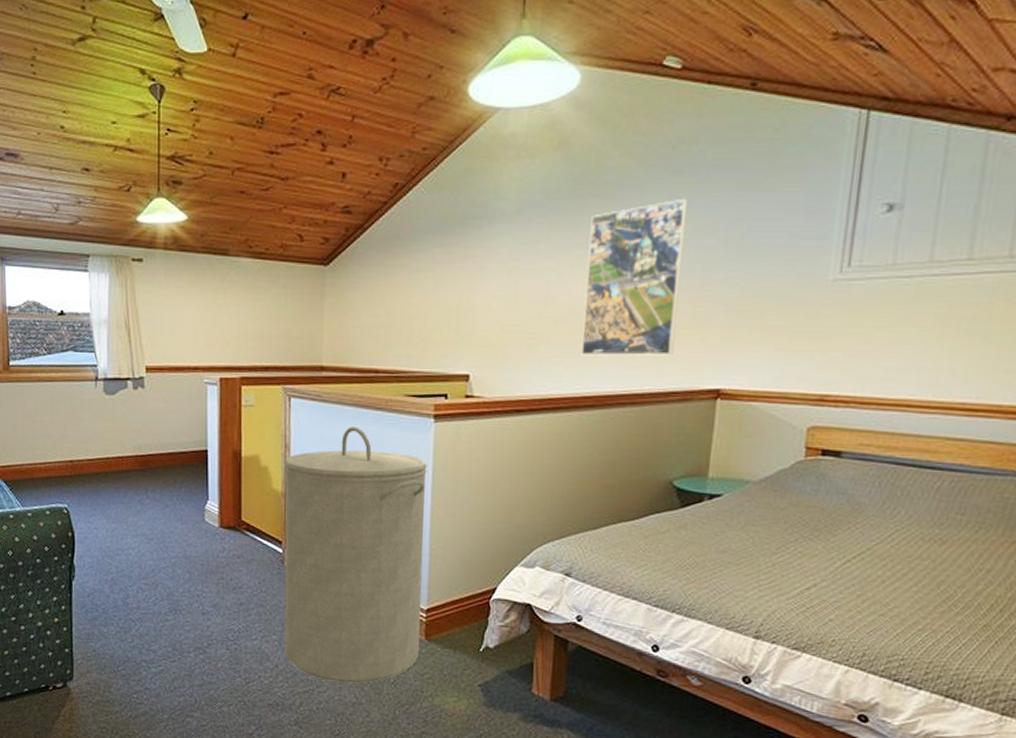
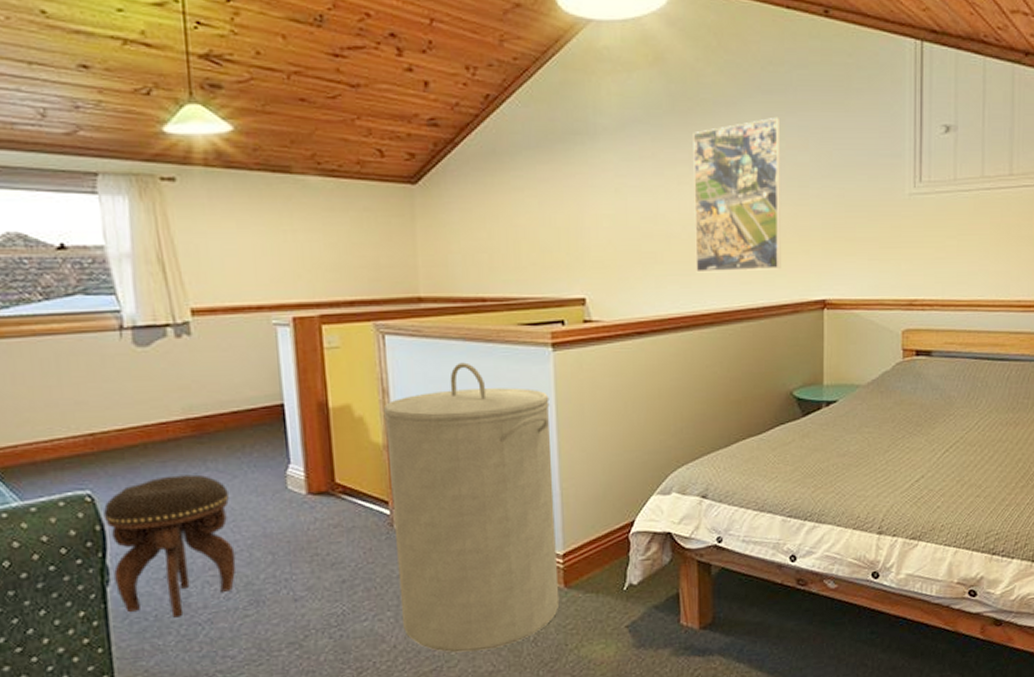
footstool: none [74,499,162,613] -> present [103,474,236,618]

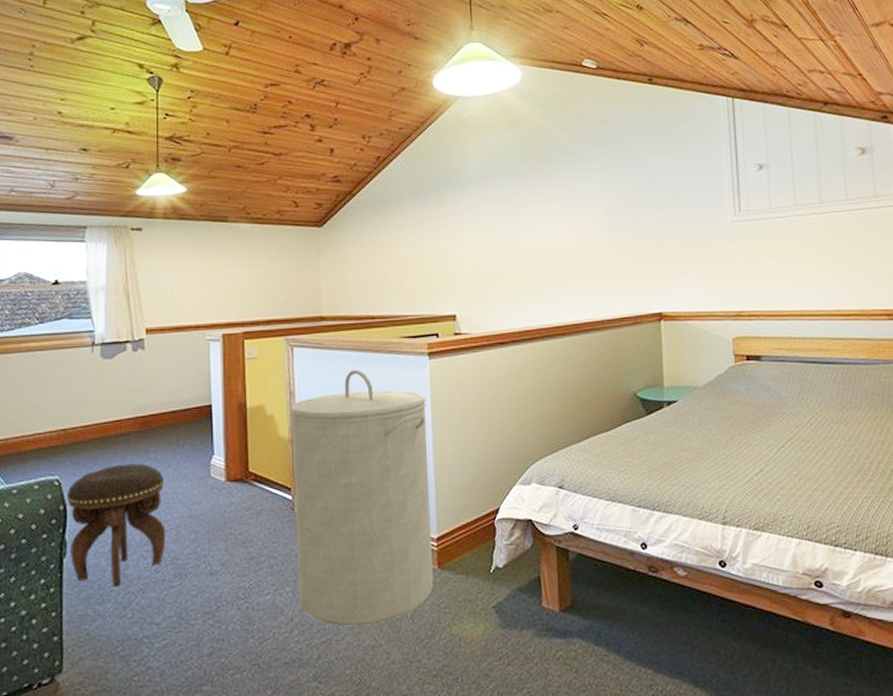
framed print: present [693,116,781,273] -> none [543,163,621,292]

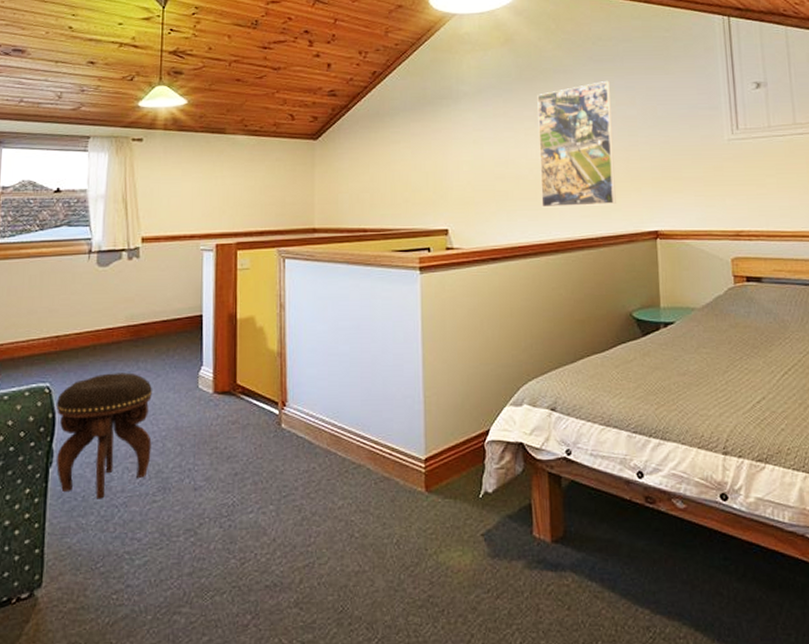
laundry hamper: present [290,369,434,627] -> none [279,282,421,550]
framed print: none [543,163,621,292] -> present [537,80,616,208]

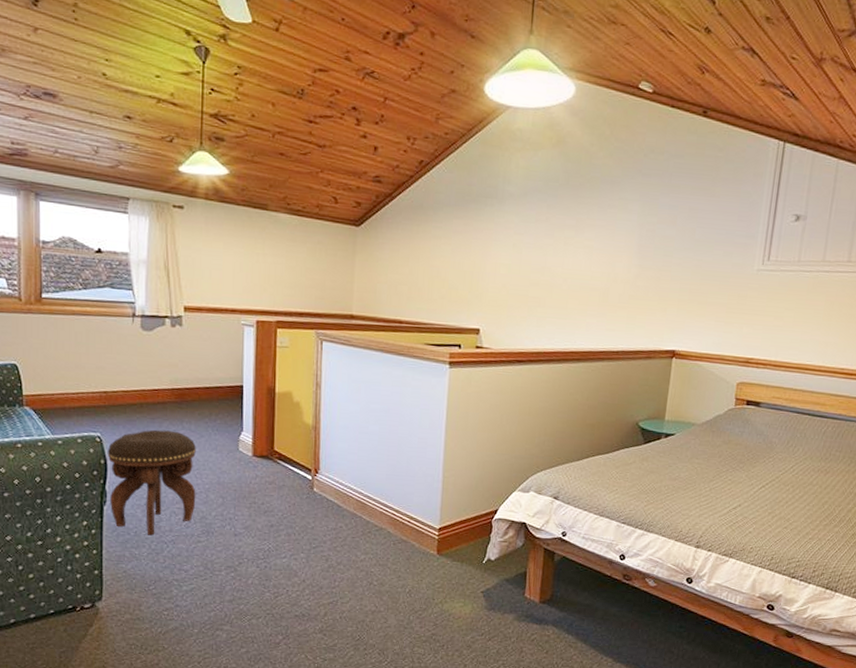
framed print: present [537,80,616,208] -> none [570,196,654,322]

